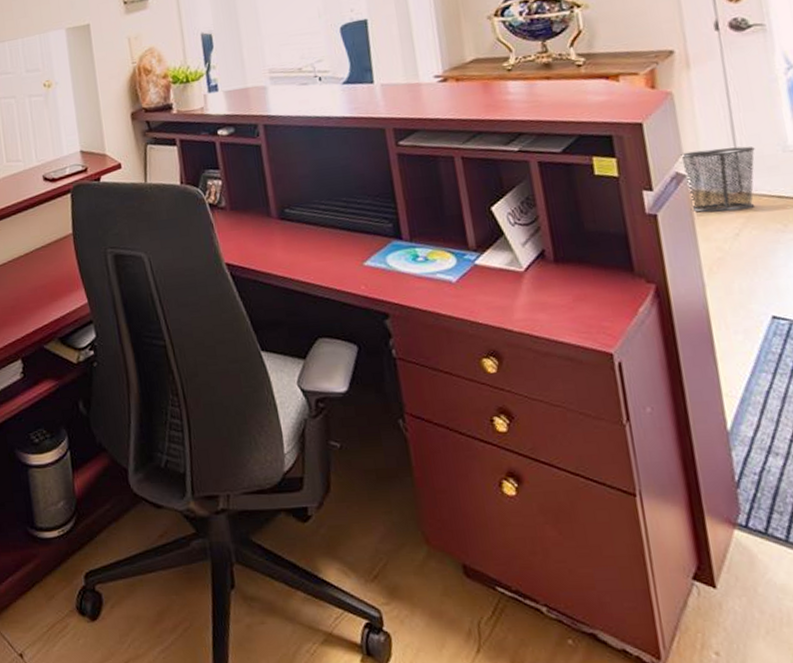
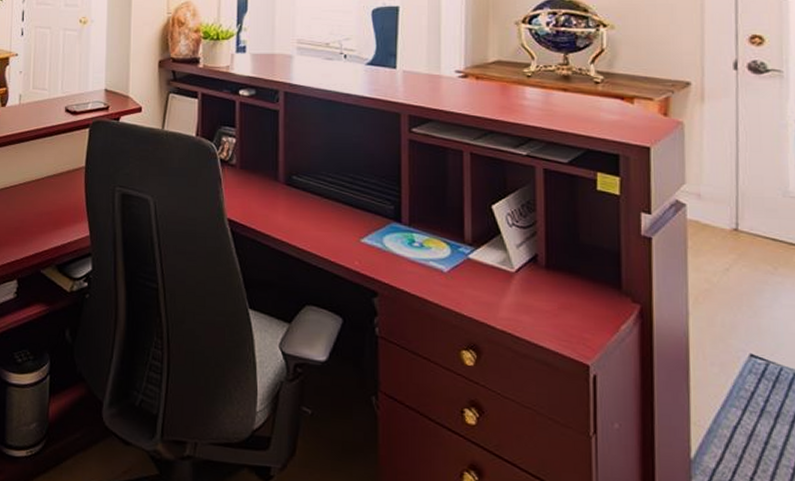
waste bin: present [681,146,755,213] -> none [683,182,756,247]

